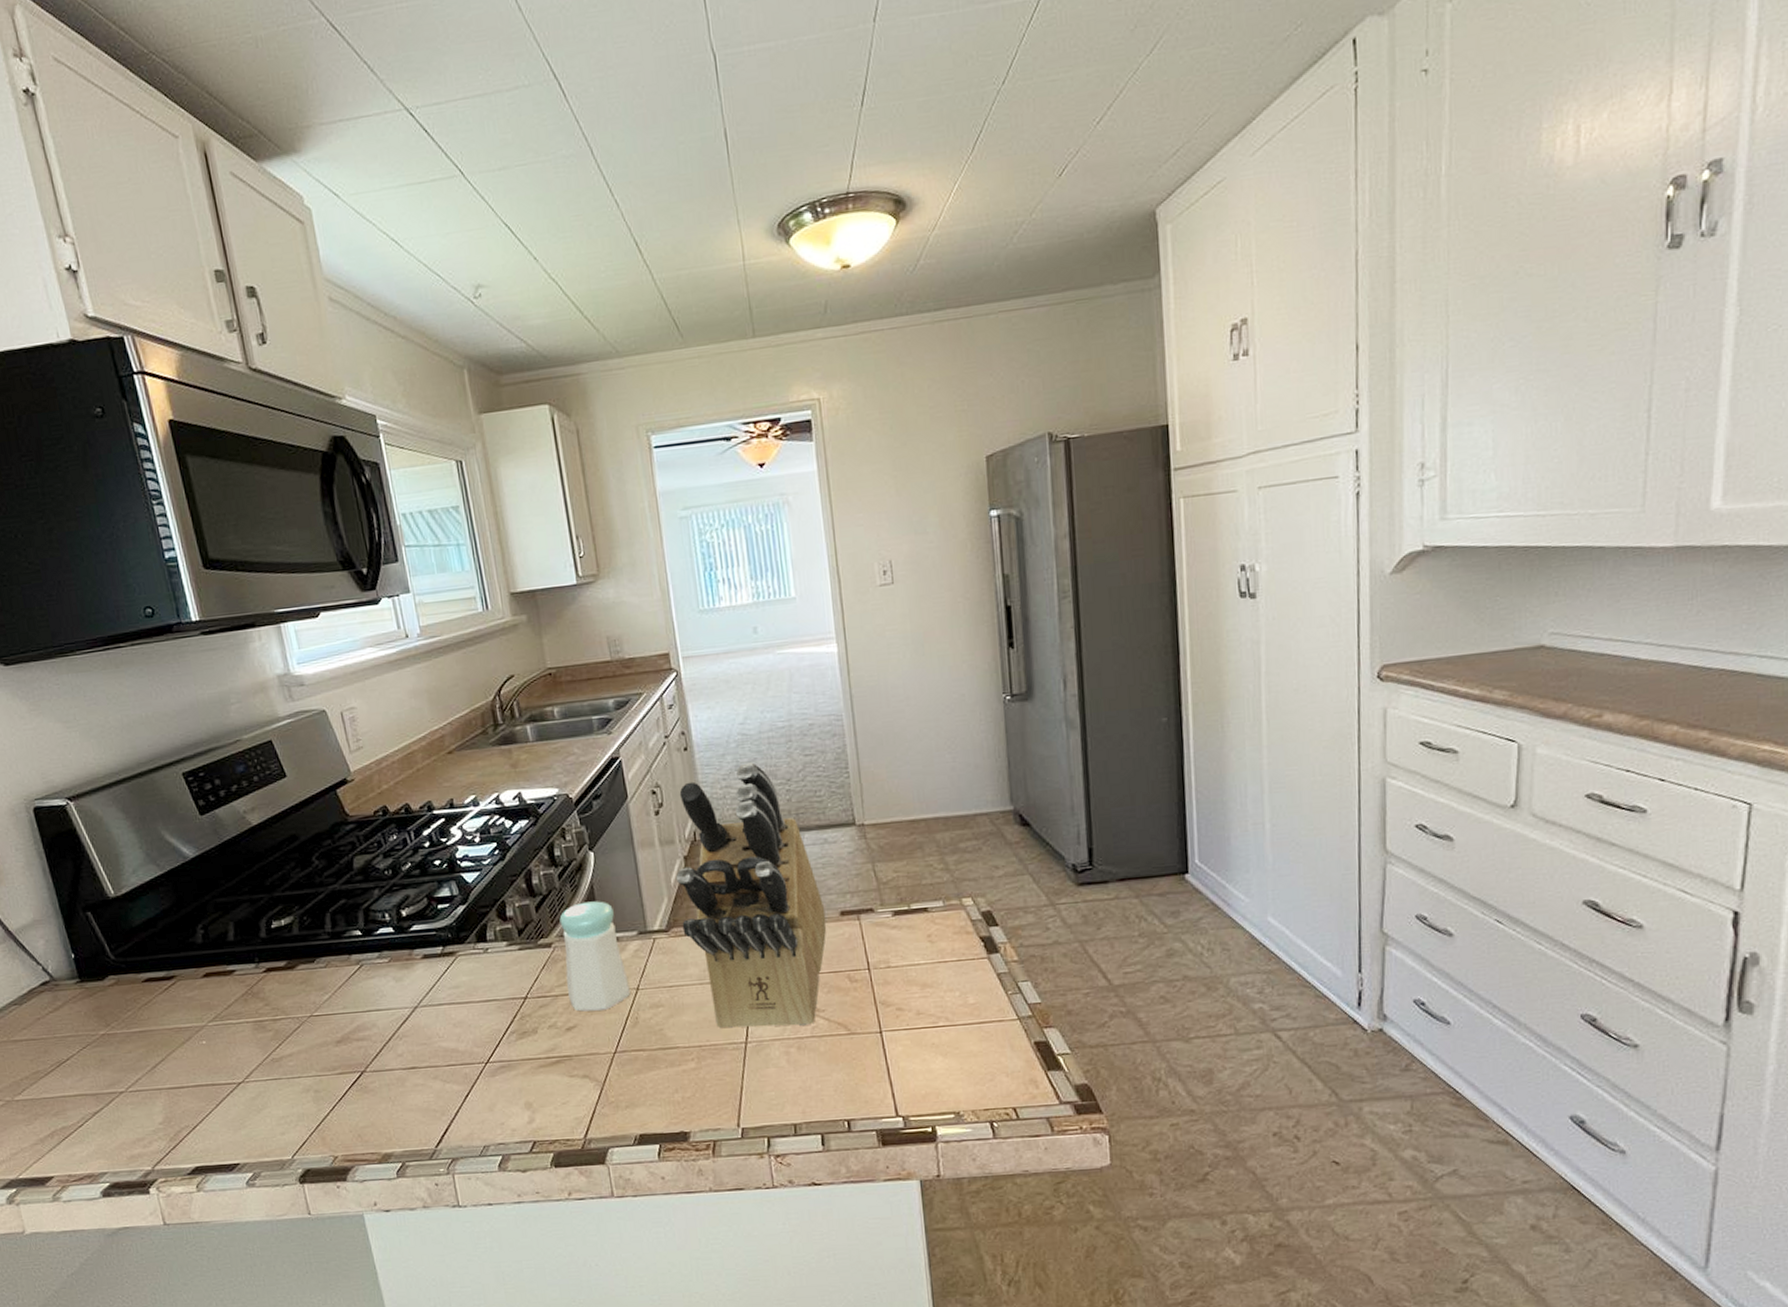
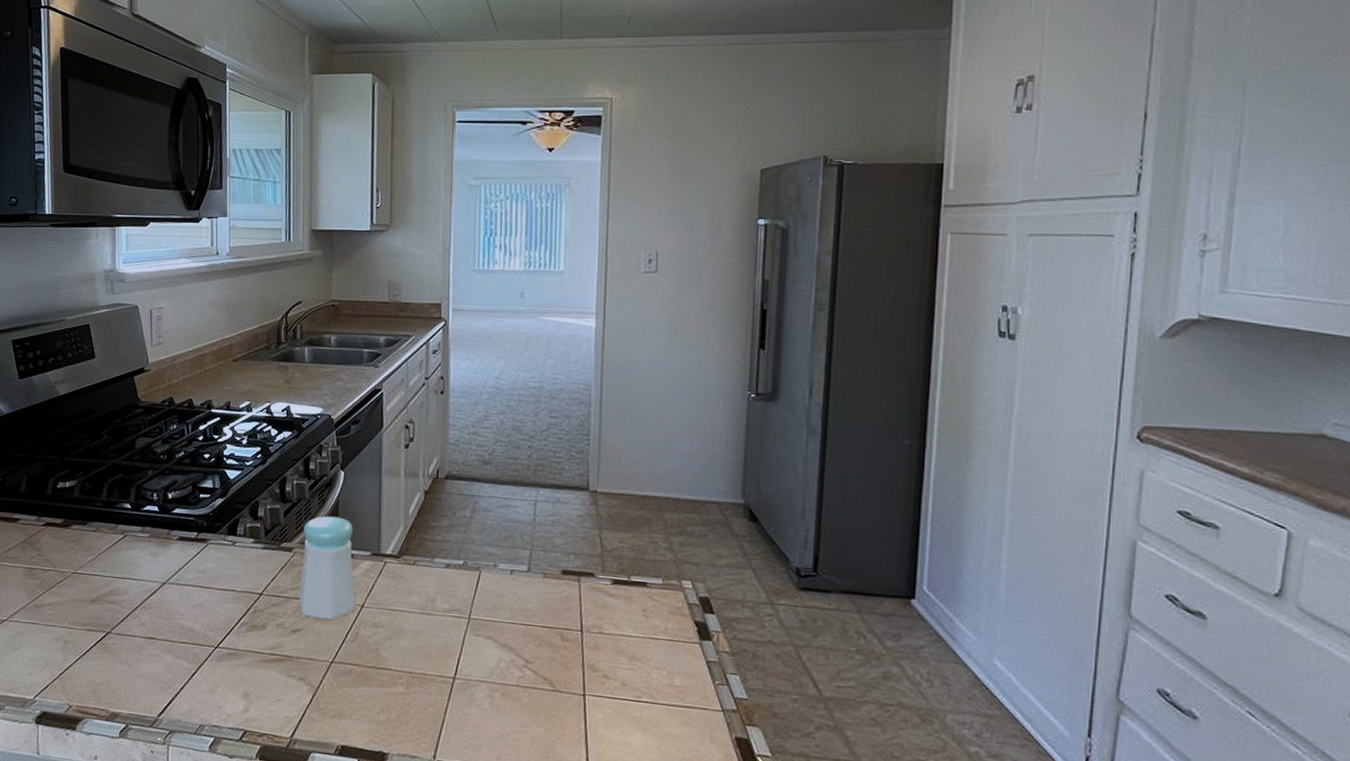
knife block: present [675,762,827,1029] -> none [412,414,548,674]

